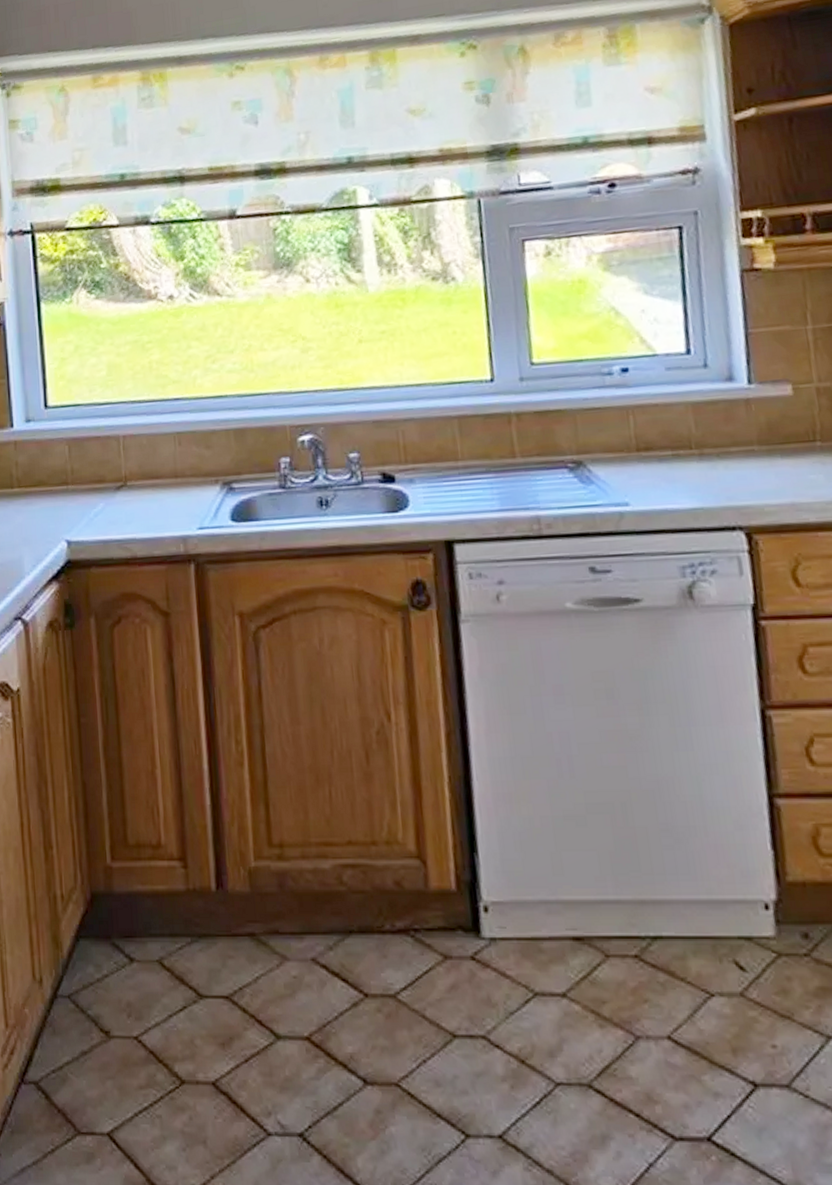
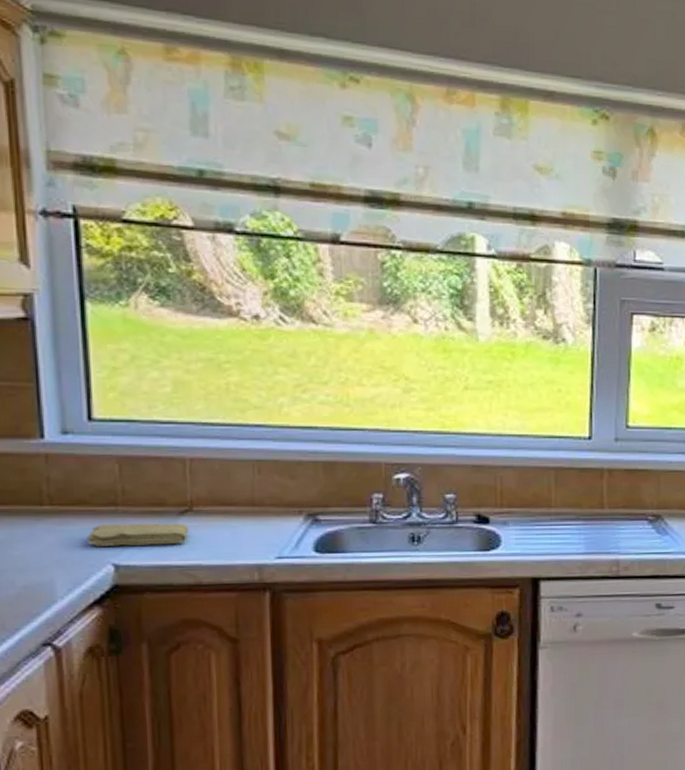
washcloth: none [46,498,124,524] -> present [87,522,189,546]

